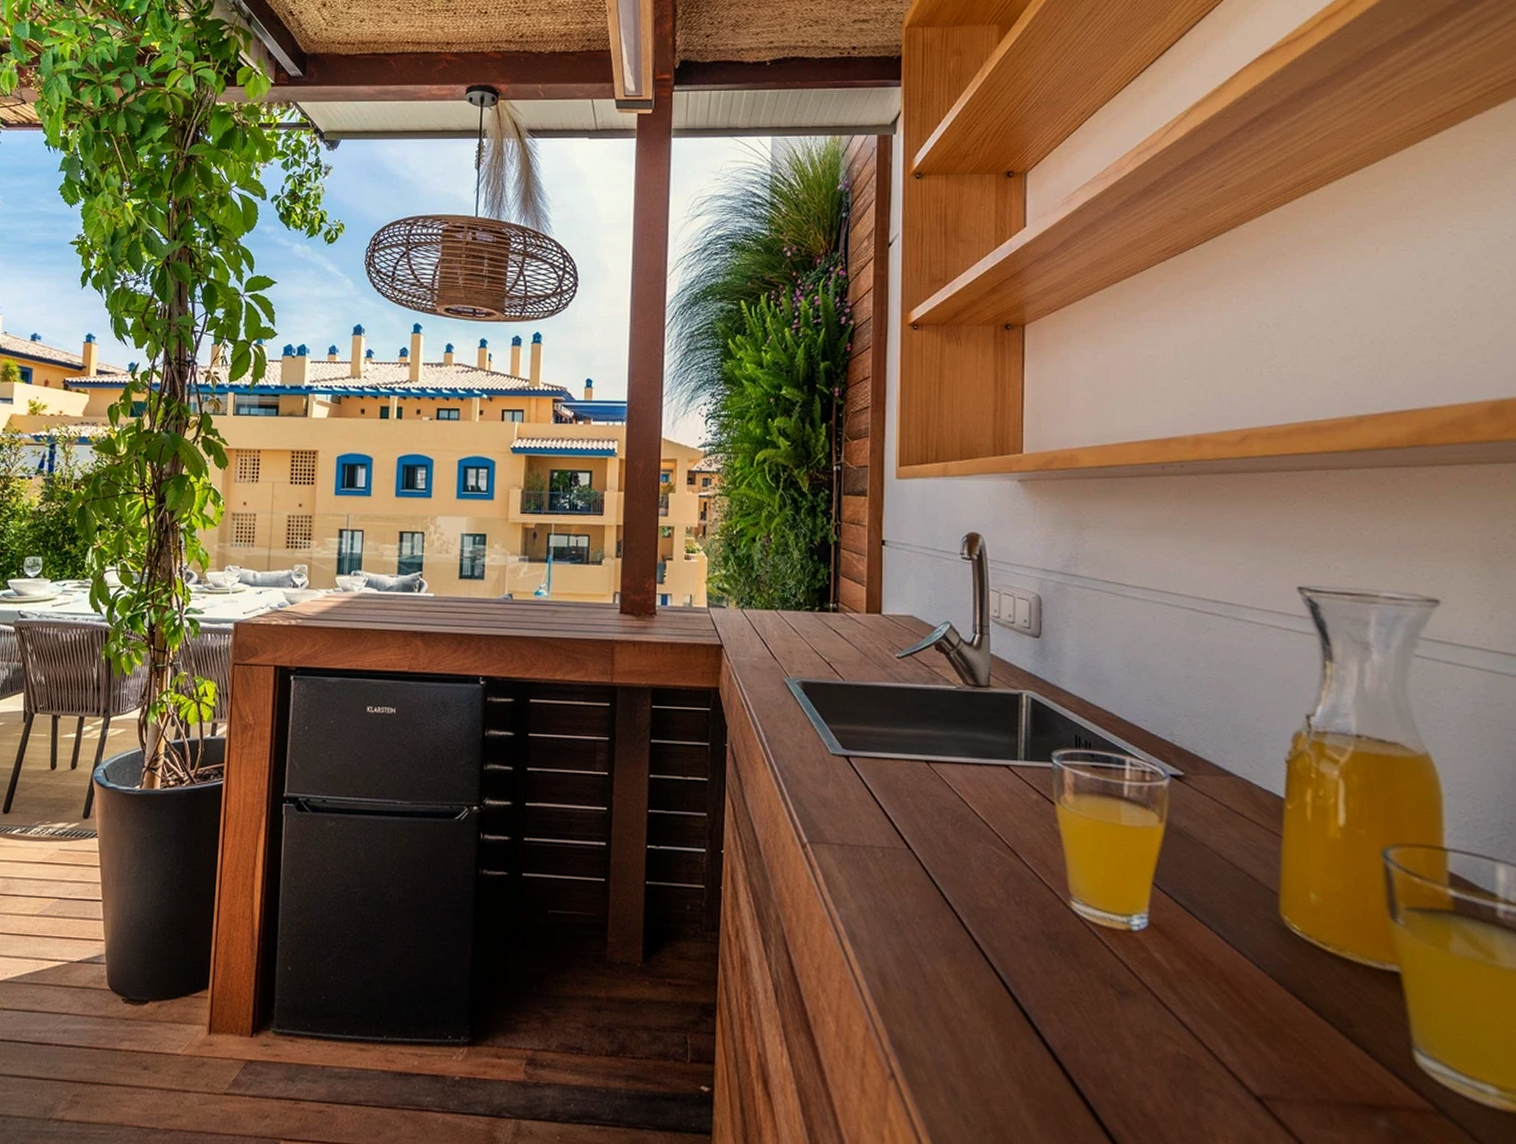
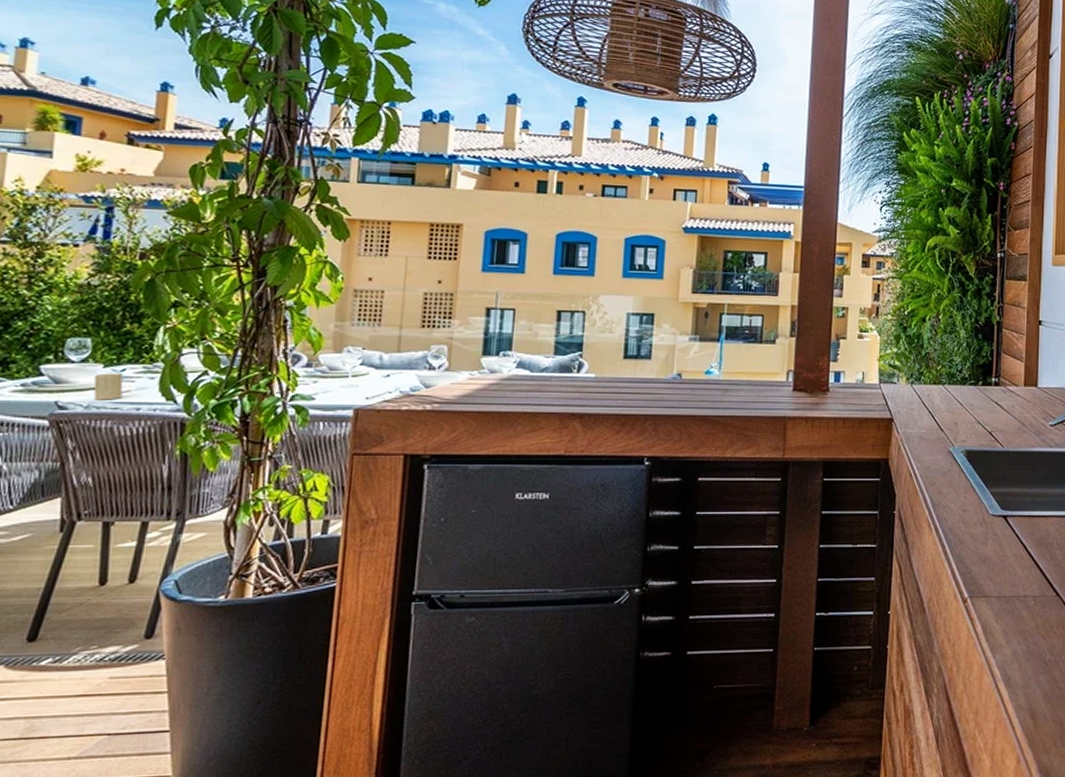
candle: none [44,587,65,611] -> present [93,373,123,400]

